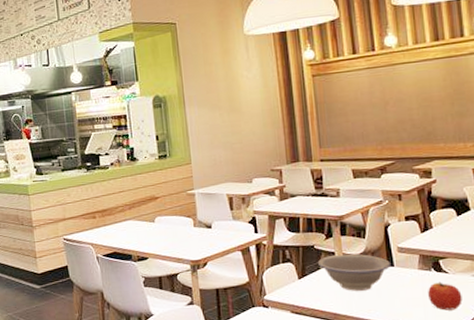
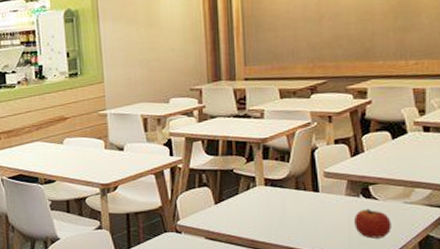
bowl: present [317,253,392,291] -> none [236,178,316,217]

